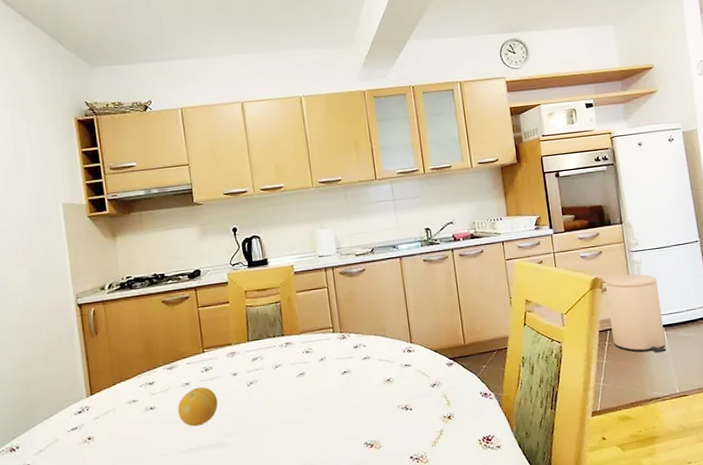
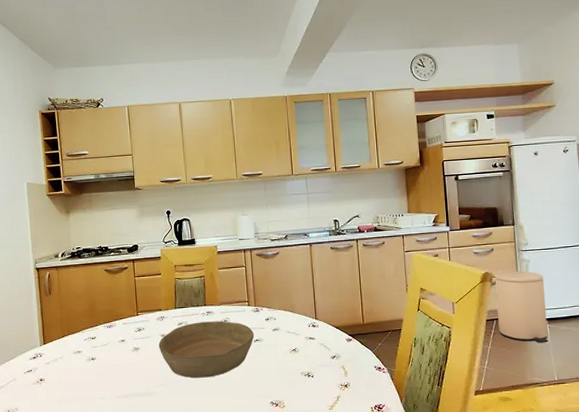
fruit: present [178,386,218,427] -> none [114,344,148,377]
bowl: none [230,352,342,422] -> present [158,321,254,378]

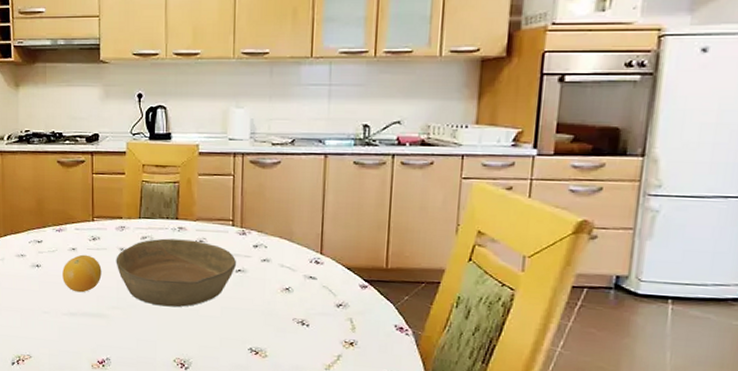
fruit: none [114,344,148,377] -> present [62,254,102,293]
pedal bin: present [494,269,549,343] -> none [589,219,679,330]

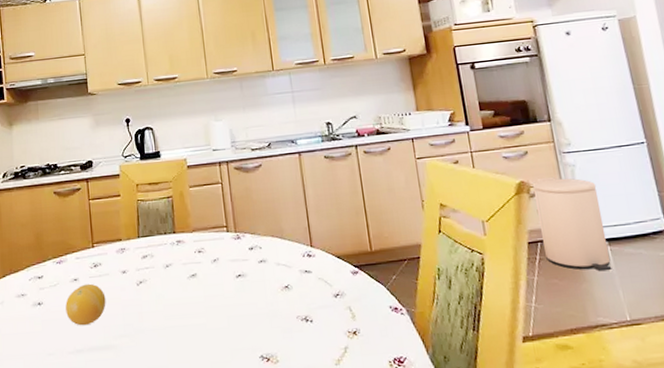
bowl: present [116,238,236,307] -> none [119,251,236,326]
pedal bin: none [589,219,679,330] -> present [532,176,612,272]

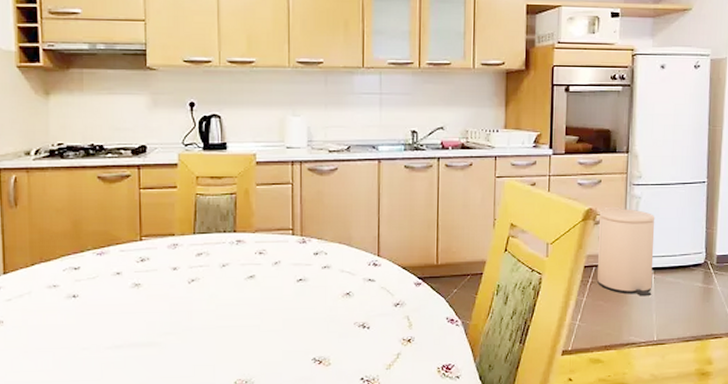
fruit: present [65,283,106,326] -> none [105,278,152,322]

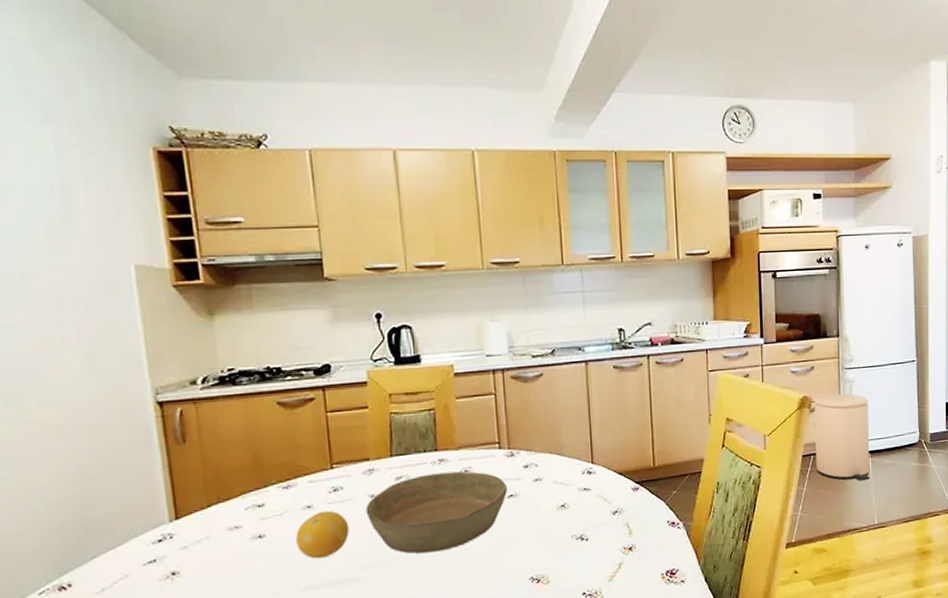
fruit: none [105,278,152,322] -> present [296,510,349,559]
bowl: none [168,253,297,326] -> present [365,471,507,554]

